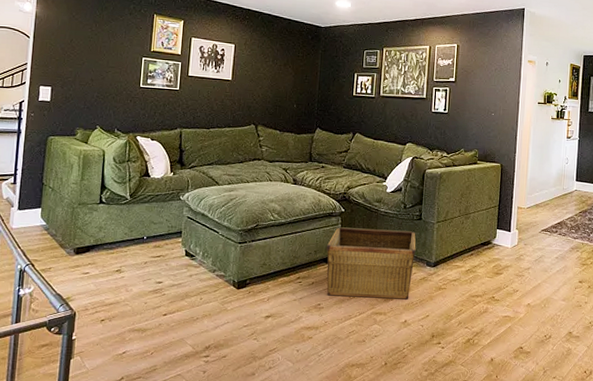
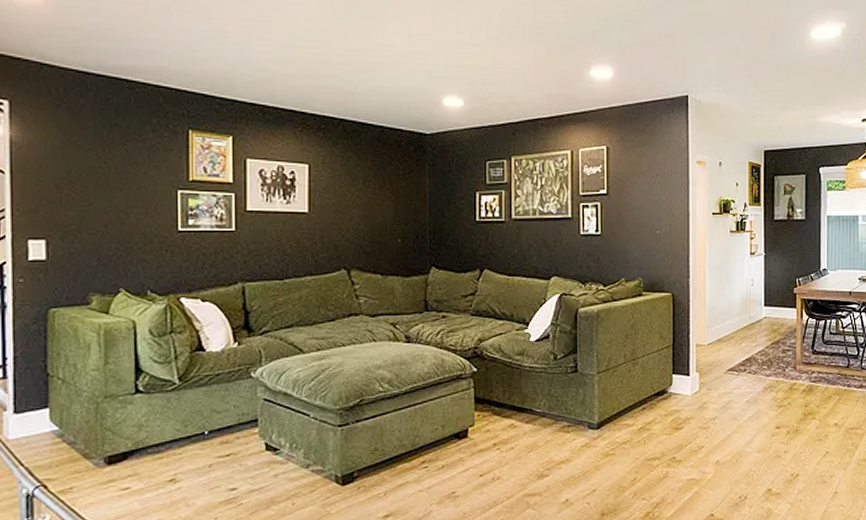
hamper: present [326,227,416,300] -> none [456,387,573,480]

